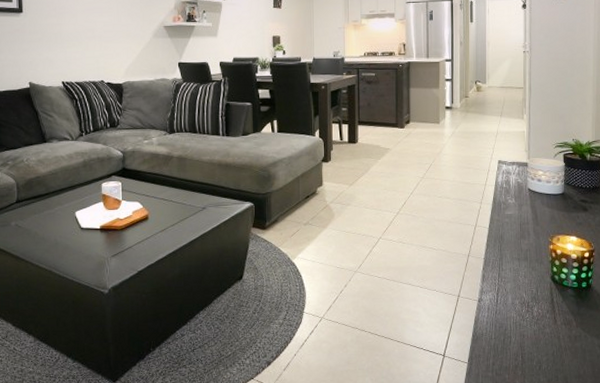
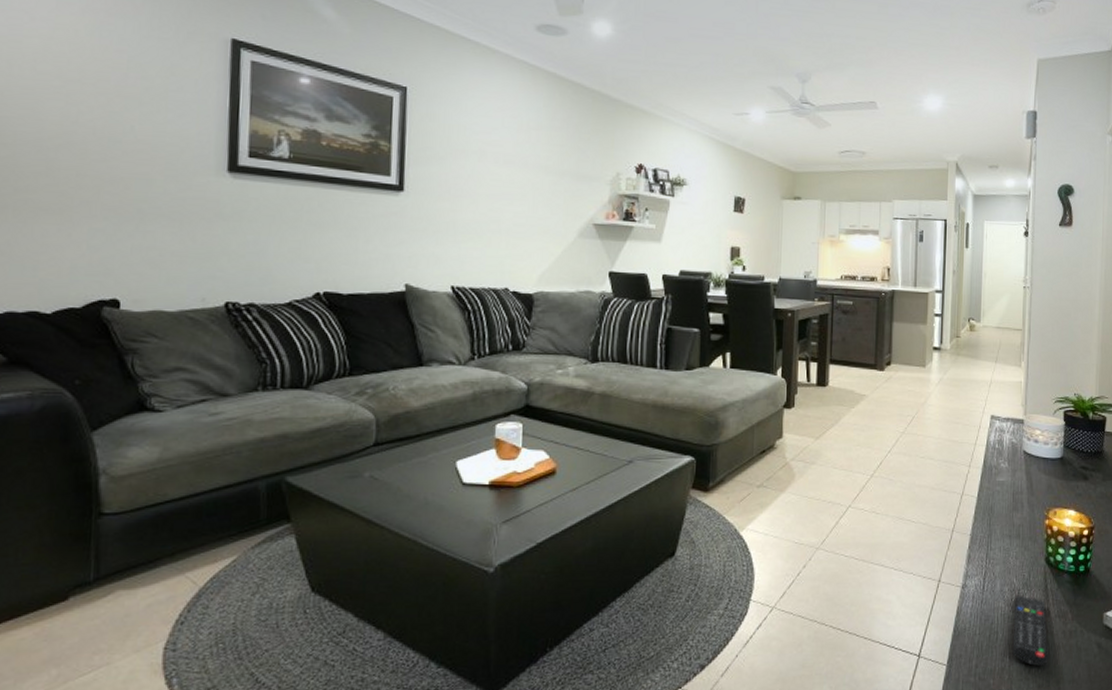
remote control: none [524,307,556,364] -> present [1012,595,1048,666]

